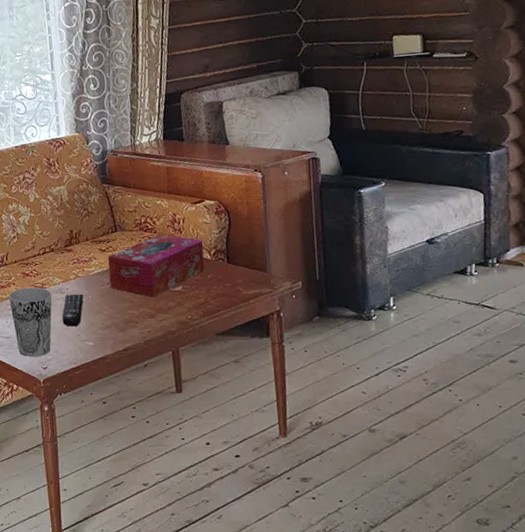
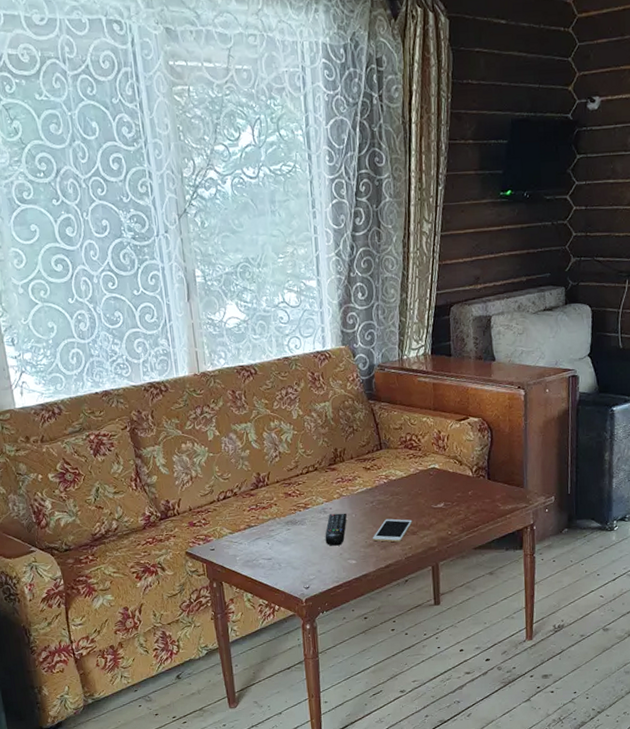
cup: present [9,287,52,357] -> none [270,507,315,578]
tissue box: present [107,234,205,297] -> none [372,451,466,515]
cell phone: none [109,301,150,325] -> present [372,518,413,543]

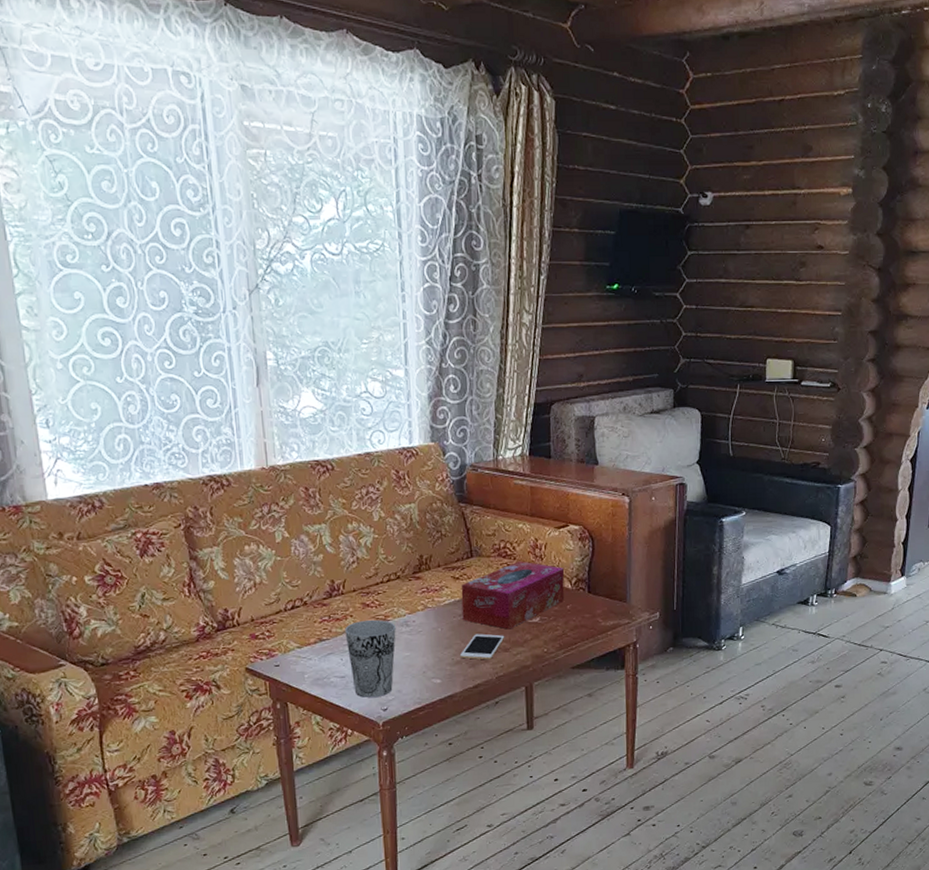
cup: none [270,507,315,578] -> present [345,619,396,698]
remote control: present [325,513,347,546] -> none [406,626,432,663]
tissue box: none [372,451,466,515] -> present [461,561,565,630]

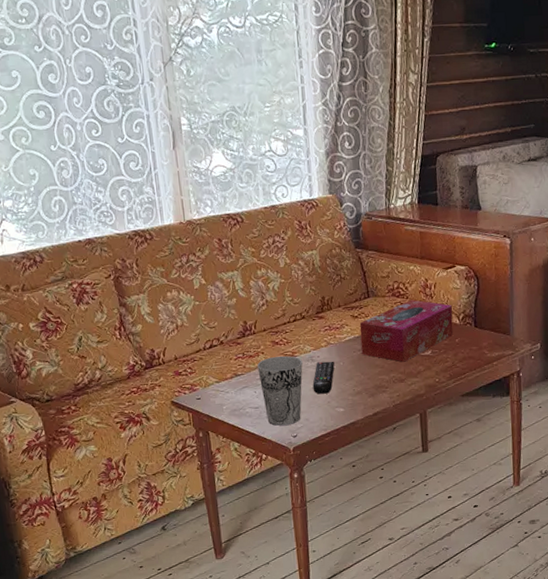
remote control: none [406,626,432,663] -> present [312,361,335,395]
cell phone: present [459,634,505,660] -> none [360,366,400,390]

